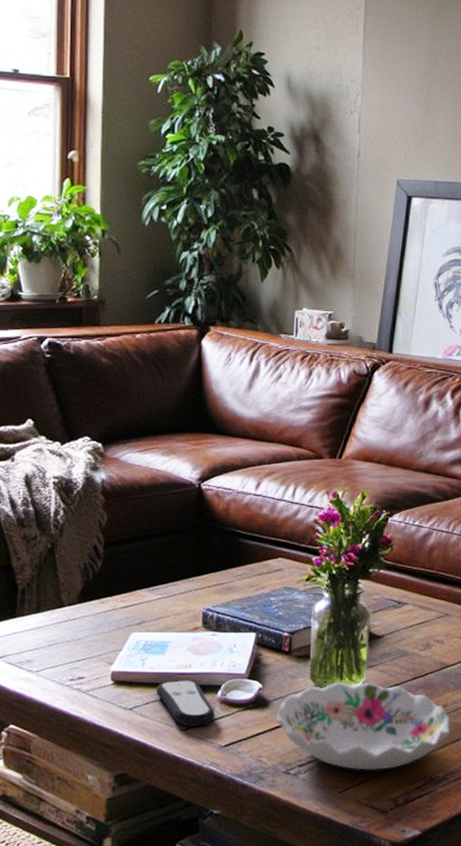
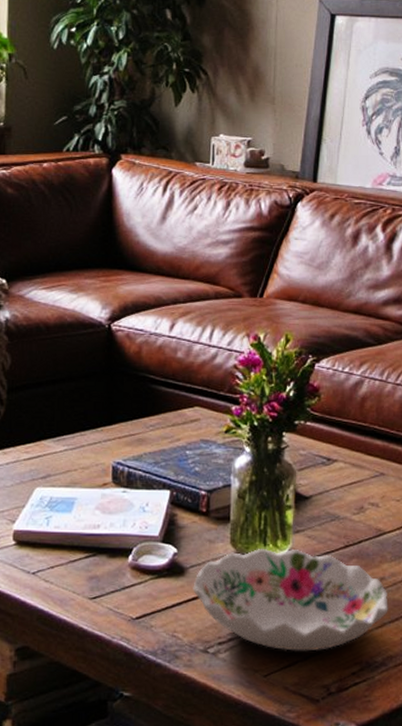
remote control: present [156,680,215,727] -> none [61,542,126,595]

